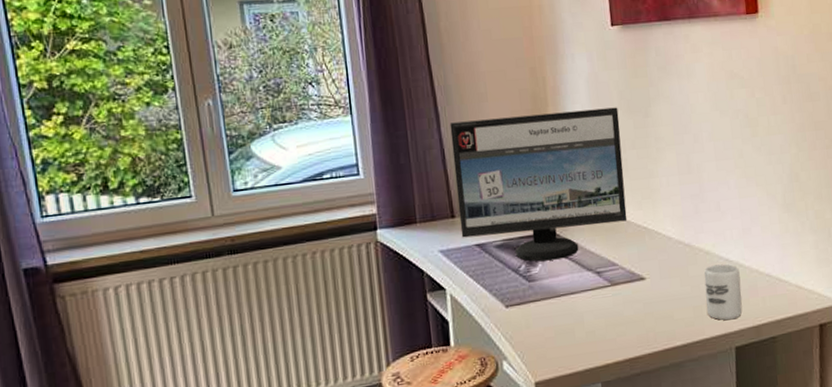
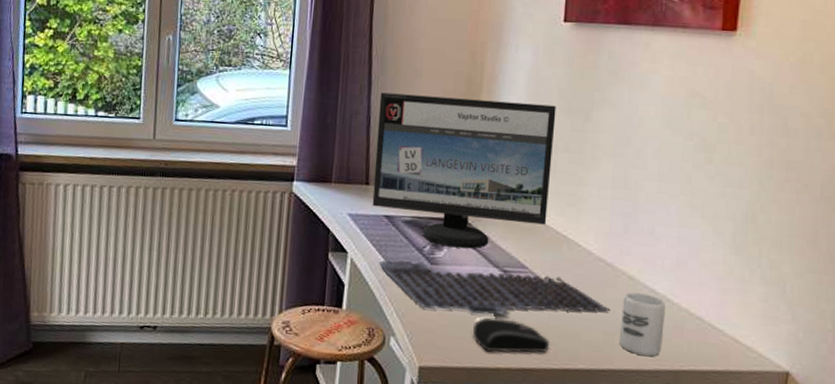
keyboard: none [479,266,695,326] -> present [379,259,611,315]
computer mouse: none [578,316,649,351] -> present [473,317,549,354]

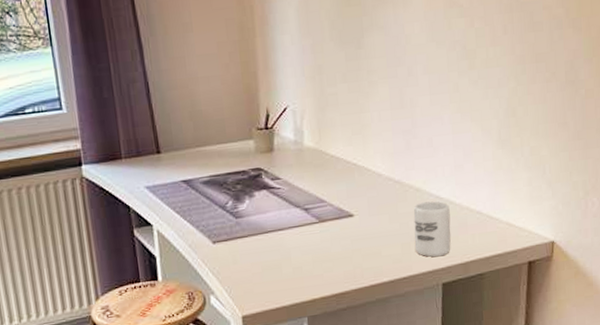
computer monitor: present [372,92,556,249] -> none [153,38,337,198]
keyboard: present [379,259,611,315] -> none [186,203,404,262]
computer mouse: present [473,317,549,354] -> none [286,252,356,287]

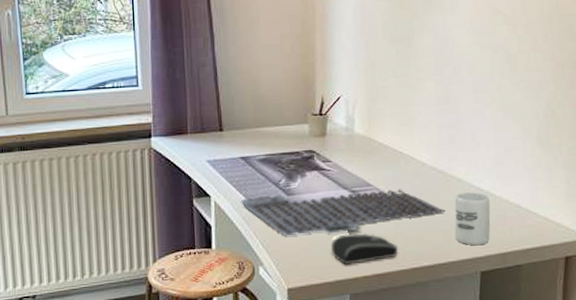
keyboard: none [186,203,404,262] -> present [241,189,446,237]
computer mouse: none [286,252,356,287] -> present [331,233,398,265]

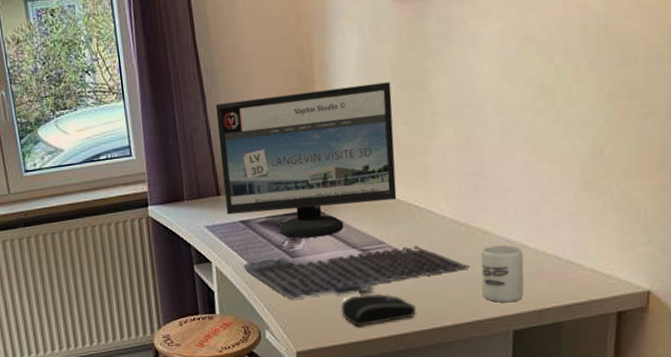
computer monitor: none [223,37,384,177] -> present [215,81,397,239]

